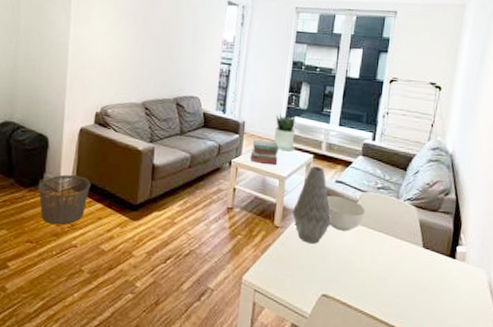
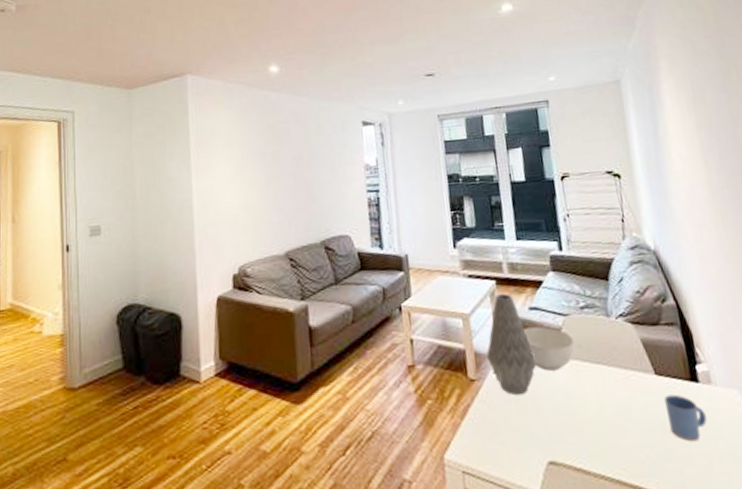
basket: present [38,174,91,225] -> none [175,357,238,428]
books: present [250,140,279,166] -> none [421,272,456,303]
planter: present [274,114,296,152] -> none [442,238,473,283]
mug: none [423,263,454,299] -> present [664,394,707,441]

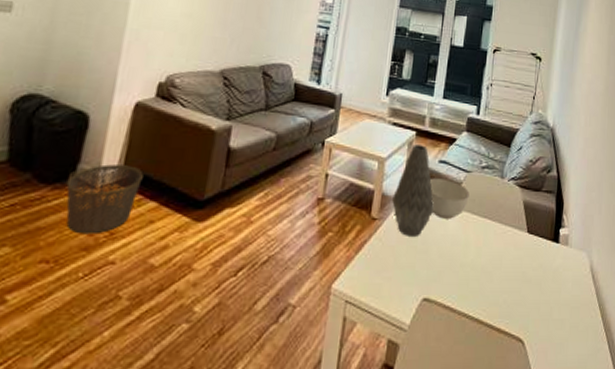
basket: none [175,357,238,428] -> present [66,164,144,235]
mug: present [664,394,707,441] -> none [528,250,558,290]

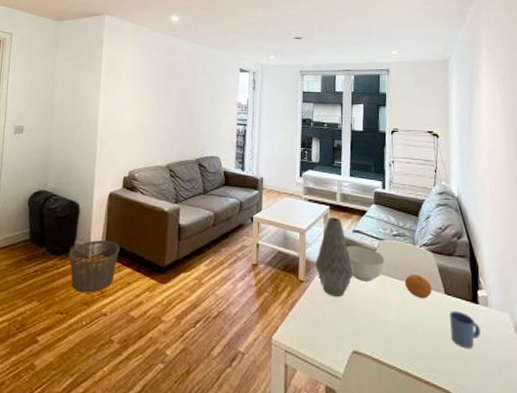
fruit: none [488,211,515,238] -> present [405,275,432,299]
mug: none [528,250,558,290] -> present [450,311,481,348]

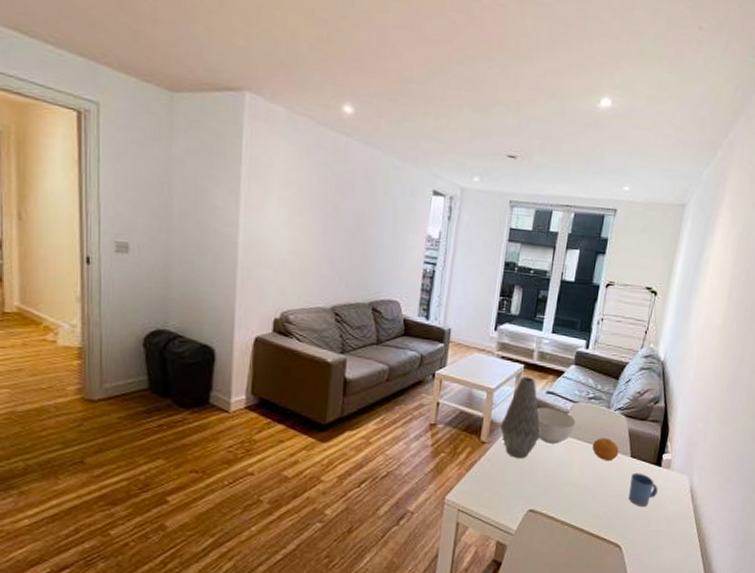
basket: present [69,240,120,293] -> none [203,392,270,451]

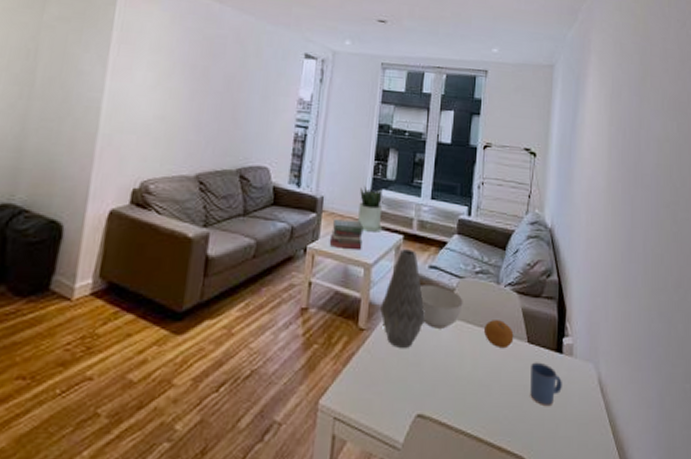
books: none [456,349,488,377] -> present [329,219,364,251]
planter: none [482,320,506,362] -> present [358,186,383,232]

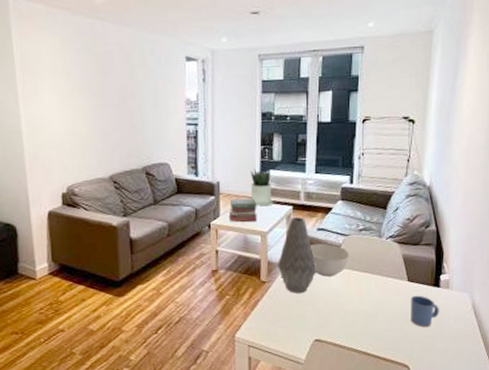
fruit: present [484,320,514,349] -> none [369,266,395,288]

